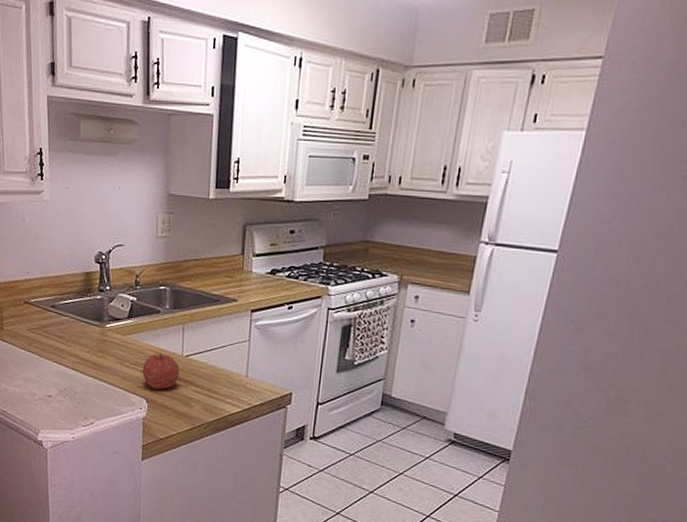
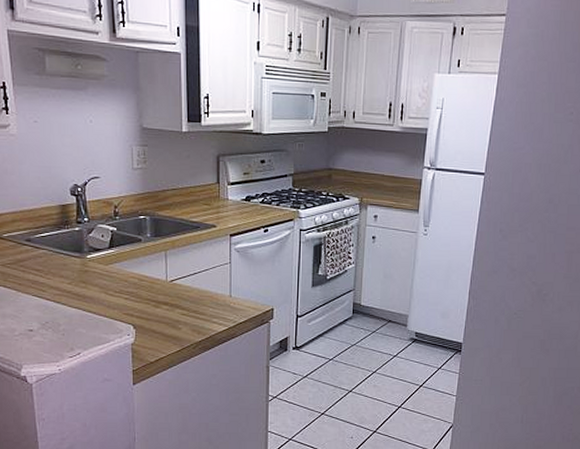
fruit: present [142,352,180,390] -> none [127,279,165,315]

